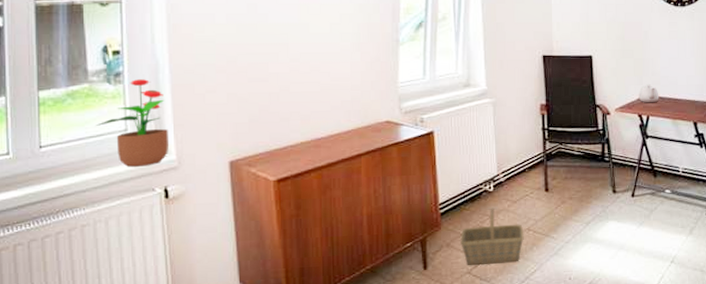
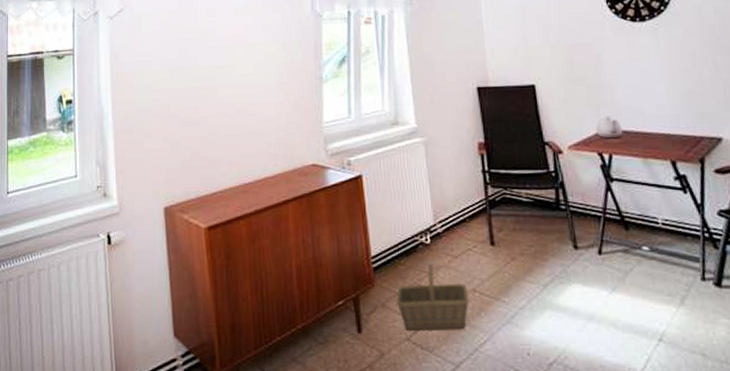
potted flower: present [96,79,168,168] -> none [52,126,111,214]

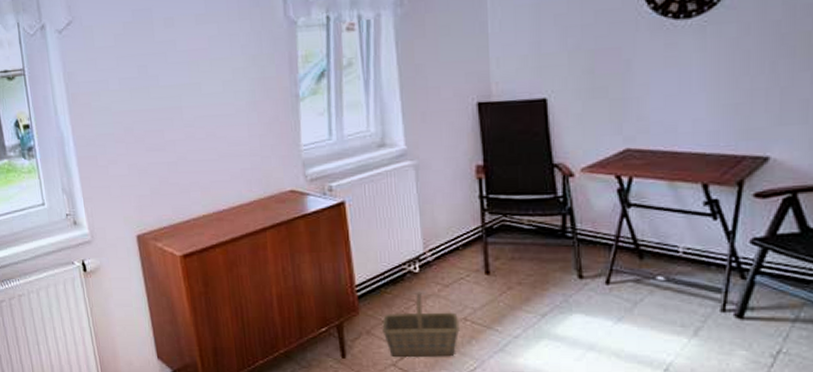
teapot: present [596,116,623,138] -> none [616,133,648,159]

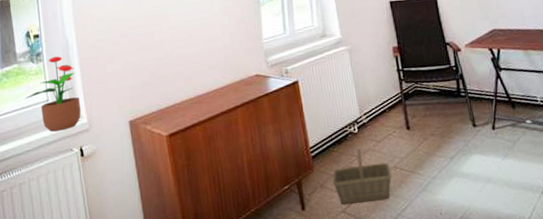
potted flower: none [19,152,82,242] -> present [25,56,81,133]

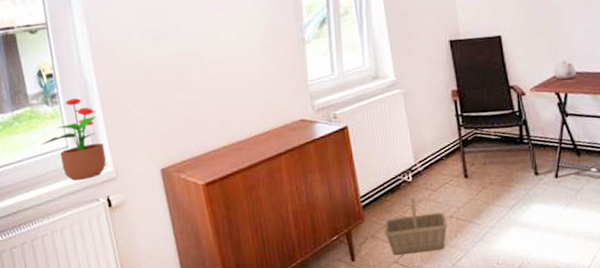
teapot: none [486,18,508,36] -> present [554,60,577,79]

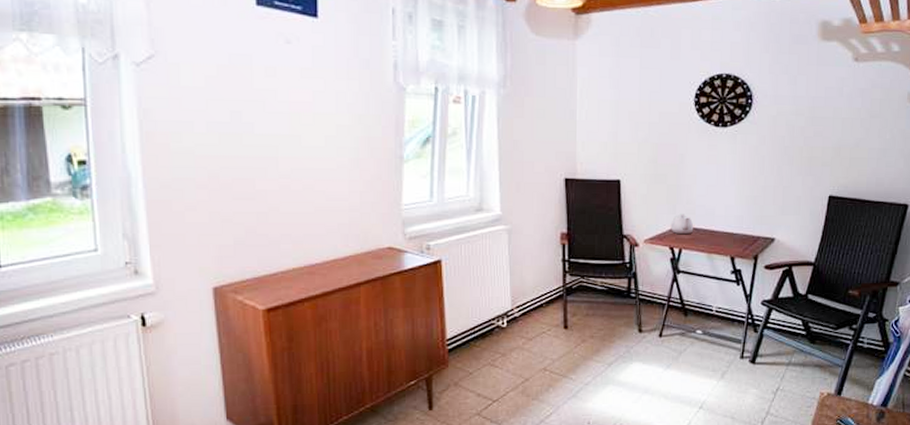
potted flower: present [41,98,106,181] -> none [62,193,144,292]
basket: present [384,197,448,255] -> none [470,345,540,407]

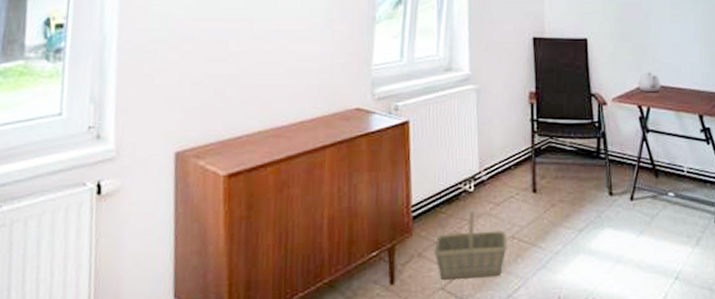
basket: none [470,345,540,407] -> present [434,211,508,280]

